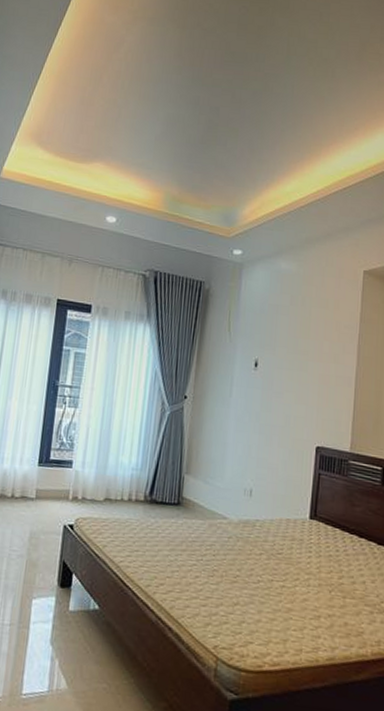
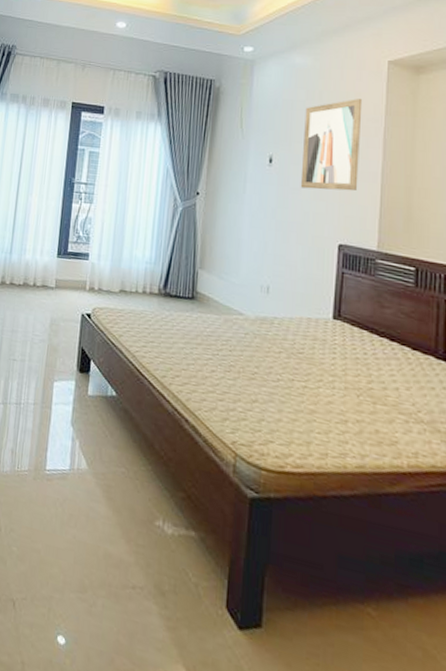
wall art: none [283,306,341,395] -> present [300,99,363,191]

